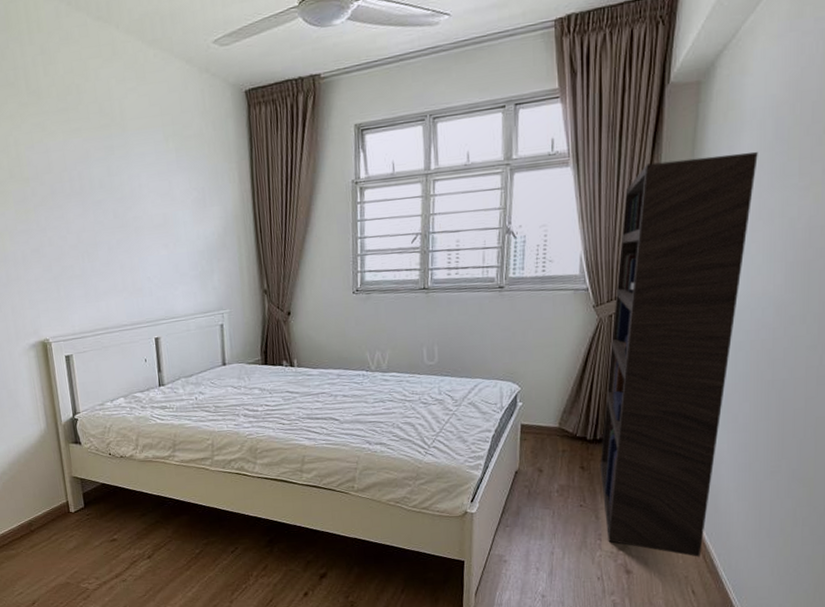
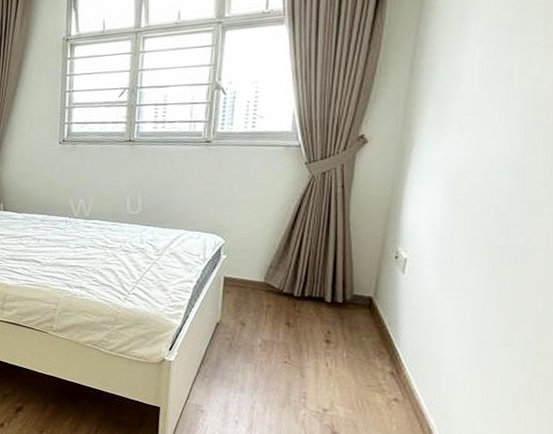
bookcase: present [600,151,758,557] -> none [307,9,496,425]

